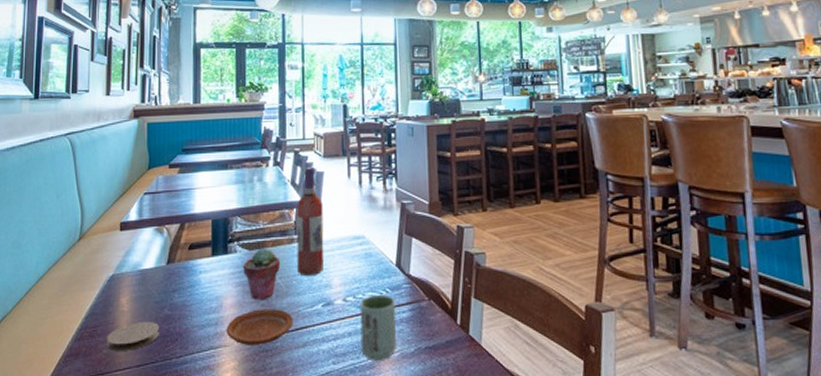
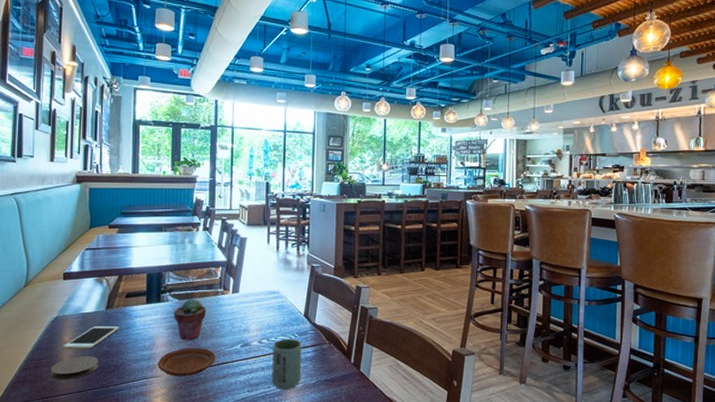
cell phone: none [119,285,182,314] -> present [62,326,119,349]
wine bottle: present [296,168,324,277] -> none [221,234,245,323]

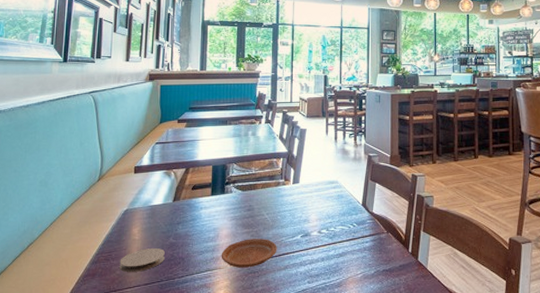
cell phone: present [62,326,119,349] -> none [131,218,186,242]
potted succulent: present [174,298,207,341] -> none [237,189,269,232]
cup: present [272,338,302,389] -> none [331,228,361,280]

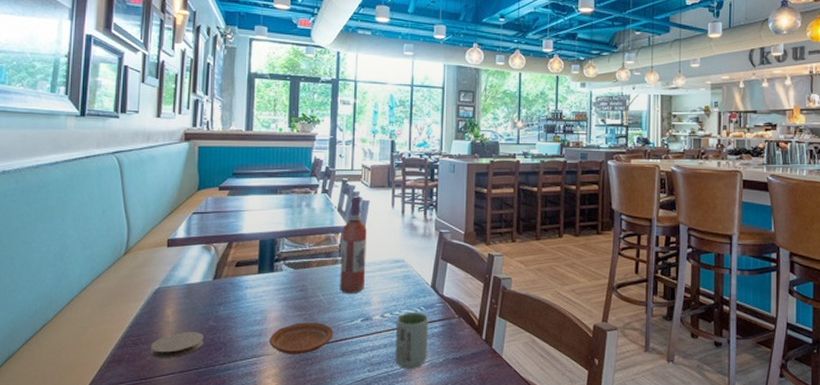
wine bottle: none [282,125,305,213] -> present [340,196,367,295]
cup: none [331,228,361,280] -> present [395,311,429,369]

